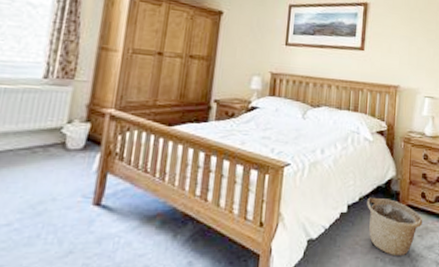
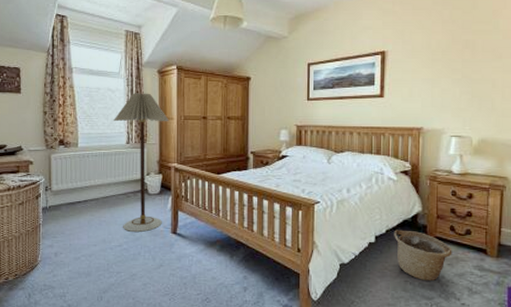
floor lamp: none [17,12,111,203] -> present [113,93,169,232]

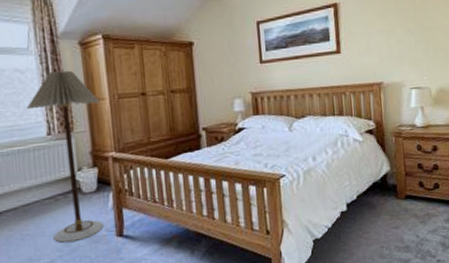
basket: present [394,230,452,280] -> none [365,192,424,243]

